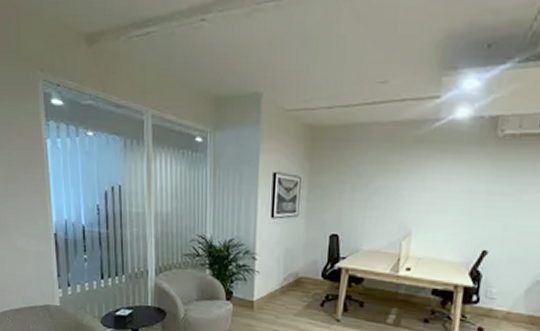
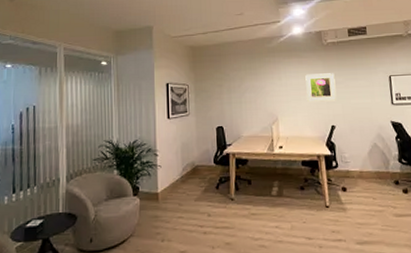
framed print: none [456,178,504,219] -> present [305,73,337,102]

